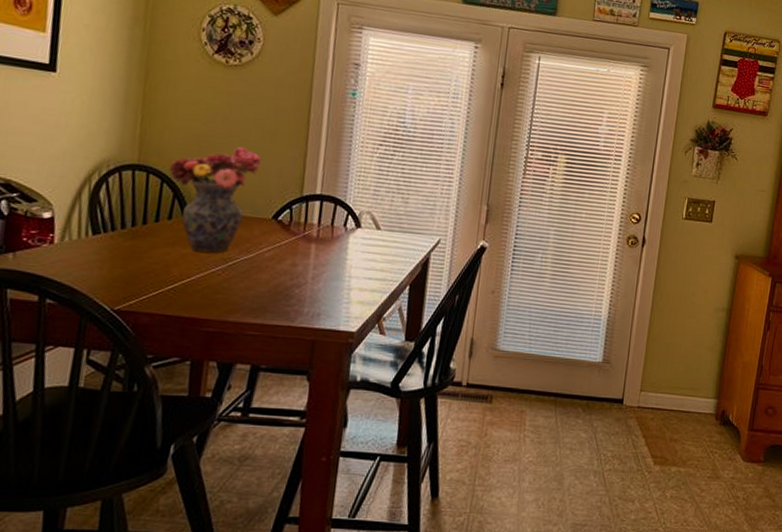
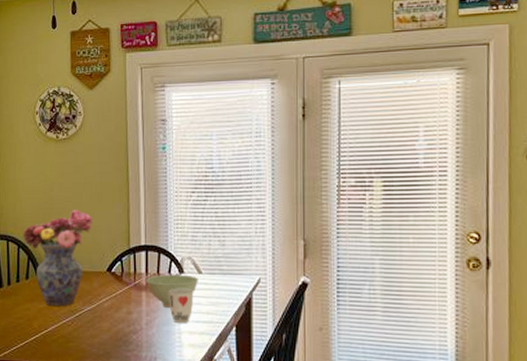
bowl: none [317,227,376,262] -> present [146,274,198,308]
cup: none [340,243,370,280] -> present [169,289,194,324]

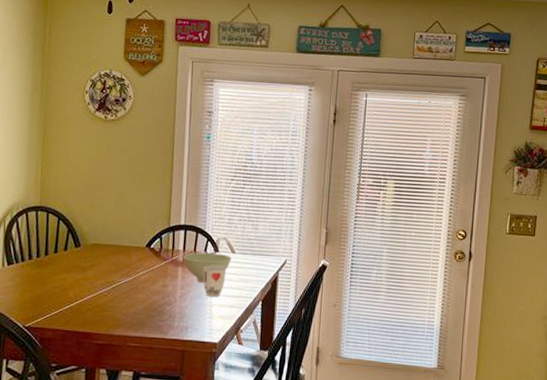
flower arrangement: present [23,209,93,307] -> none [64,187,136,278]

